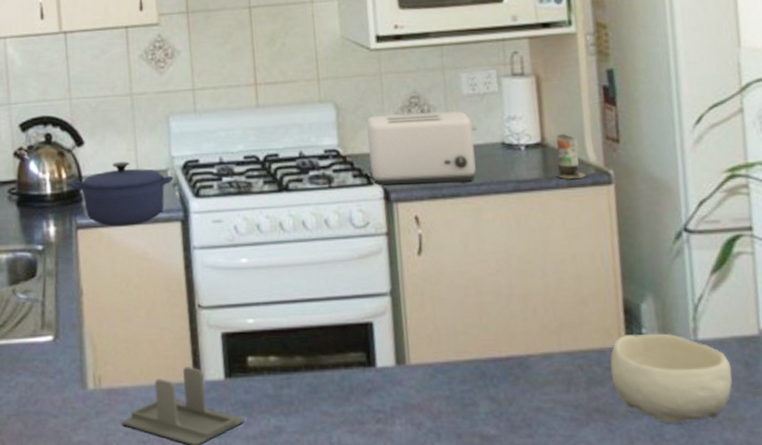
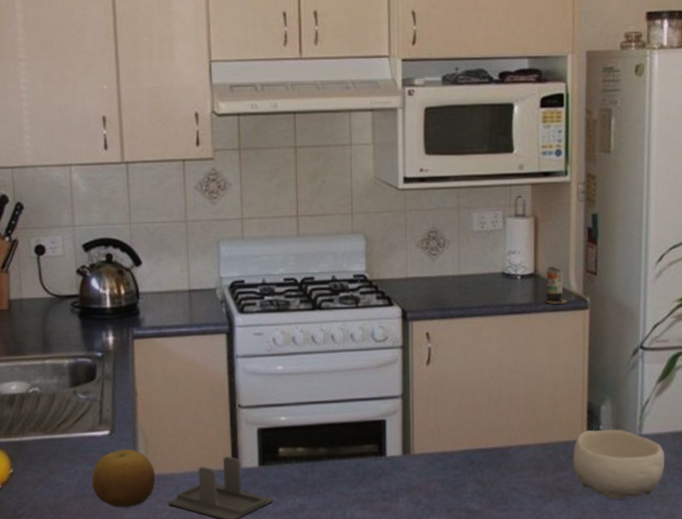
fruit: none [34,357,107,428] -> present [91,449,156,508]
cooking pot: present [69,161,174,227] -> none [127,280,221,337]
toaster: present [366,111,478,186] -> none [391,245,483,306]

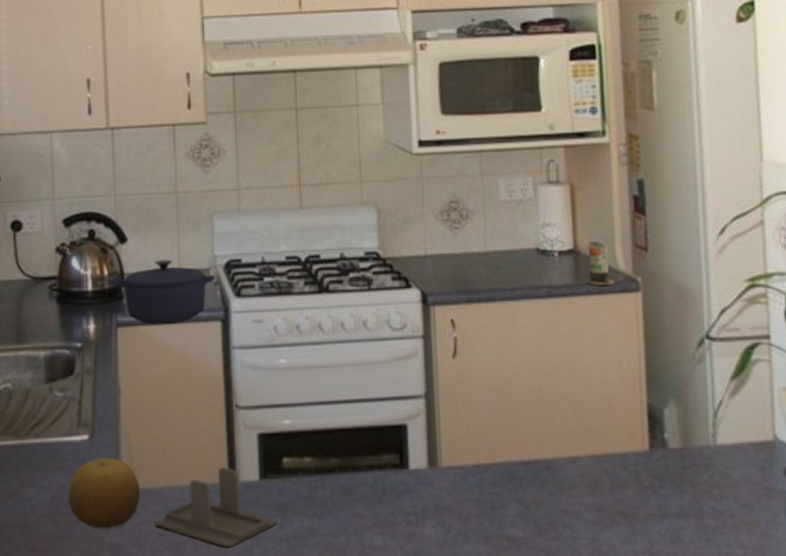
cooking pot: none [127,280,221,337] -> present [110,259,216,325]
bowl: present [572,429,665,499] -> none [633,438,749,527]

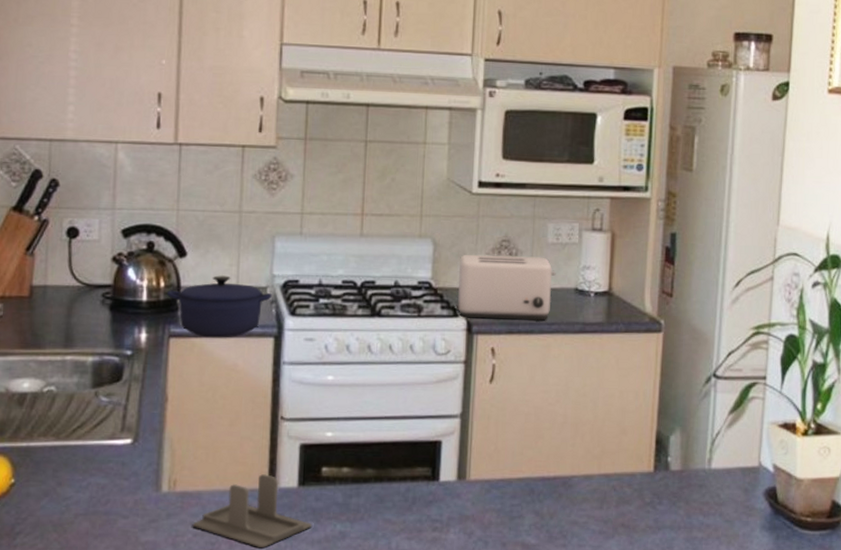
fruit: present [67,457,141,529] -> none [105,461,181,528]
toaster: none [407,217,513,288] -> present [457,254,556,321]
can: present [587,241,616,286] -> none [617,285,642,326]

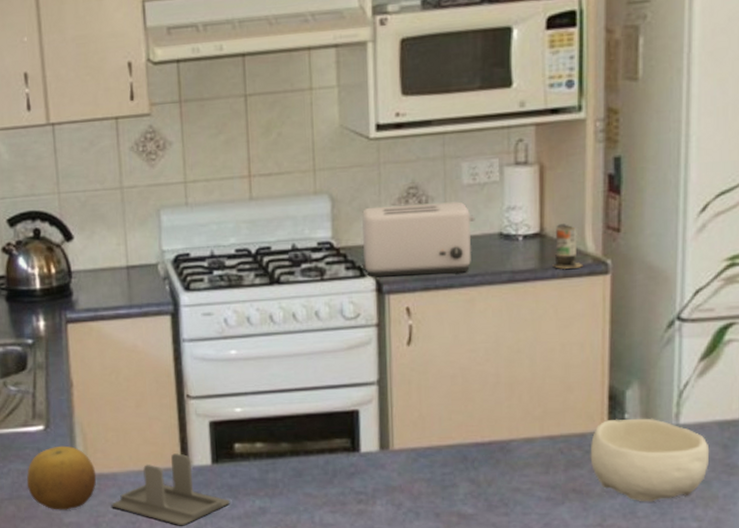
fruit: none [105,461,181,528] -> present [26,445,97,510]
cooking pot: present [166,275,272,338] -> none [58,255,164,321]
can: none [617,285,642,326] -> present [553,224,584,270]
bowl: none [637,461,734,538] -> present [590,418,710,502]

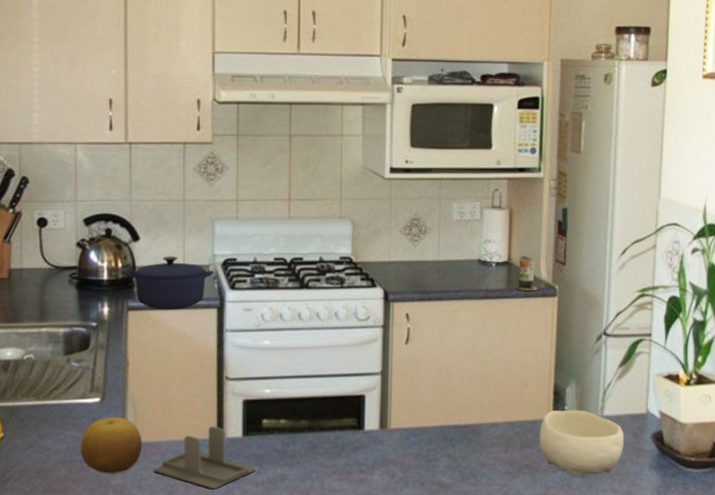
cooking pot: none [58,255,164,321] -> present [124,256,214,310]
toaster: present [362,201,475,277] -> none [374,232,461,289]

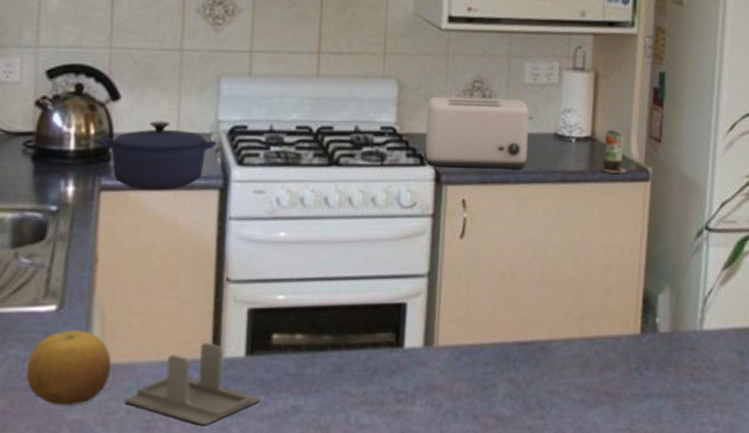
toaster: none [374,232,461,289] -> present [424,96,534,169]
bowl: present [539,410,625,477] -> none [623,322,728,407]

